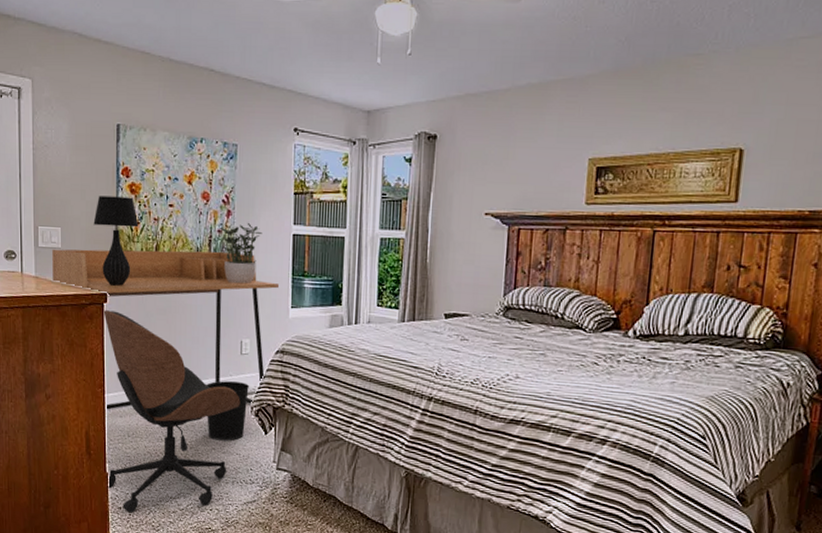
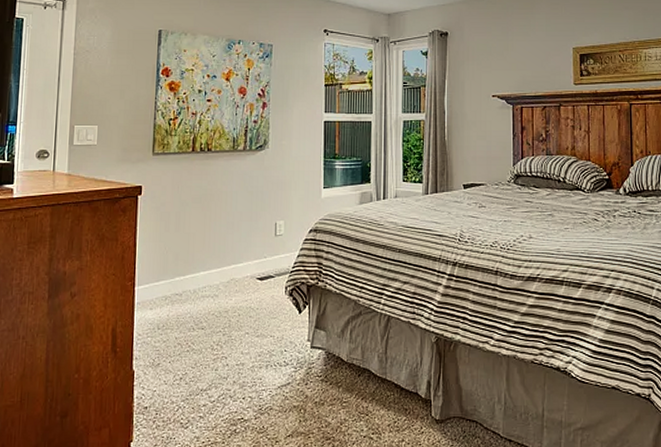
desk: present [52,249,280,411] -> none [86,140,312,305]
table lamp: present [93,195,139,286] -> none [131,94,177,178]
office chair: present [103,310,241,513] -> none [132,202,275,412]
wastebasket: present [206,381,250,441] -> none [240,263,284,324]
potted plant: present [220,222,263,284] -> none [255,112,296,169]

